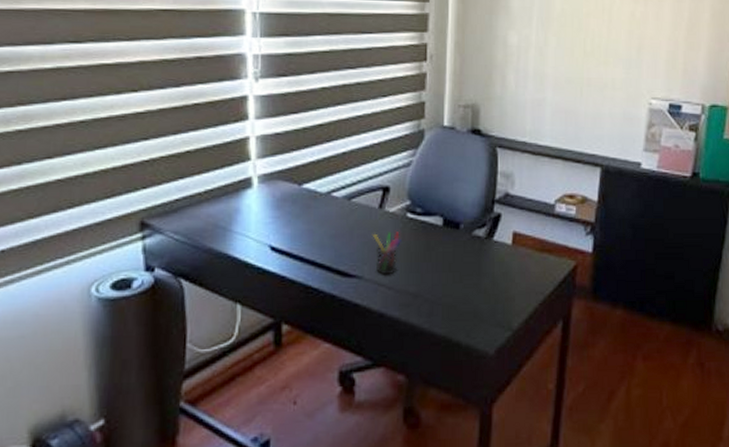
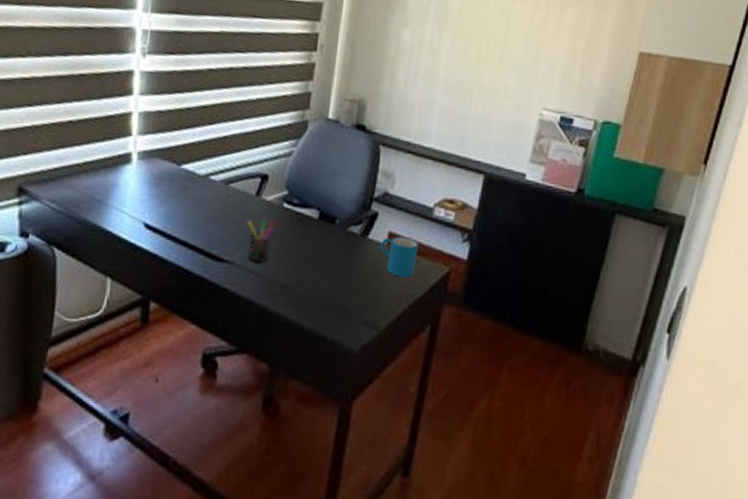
mug: none [506,235,543,276] -> present [380,236,419,278]

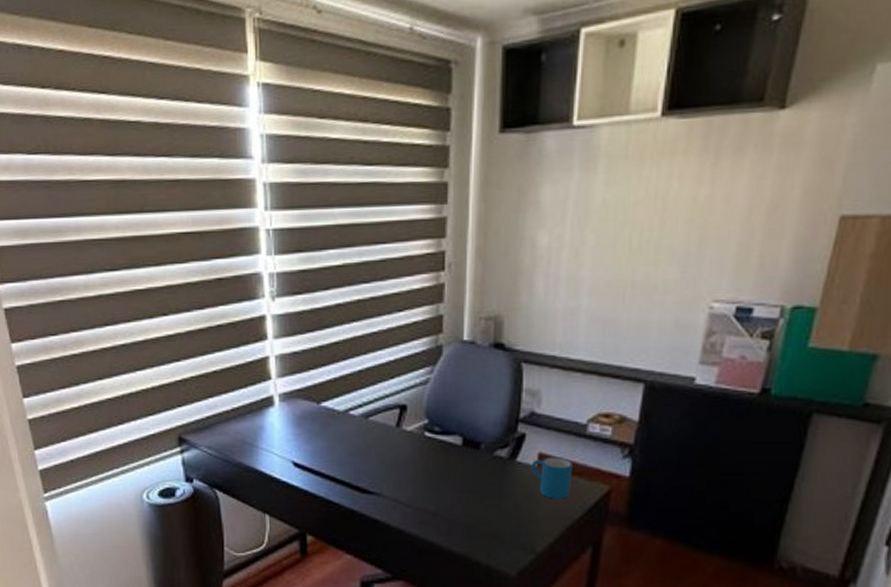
pen holder: present [247,220,276,263] -> none [391,450,419,493]

